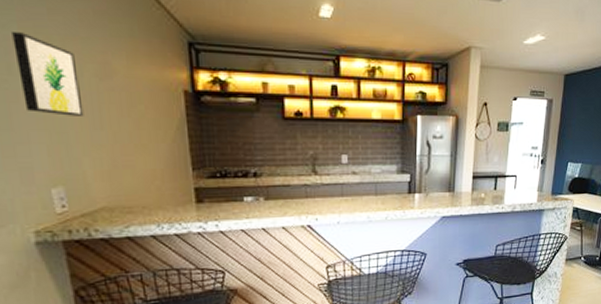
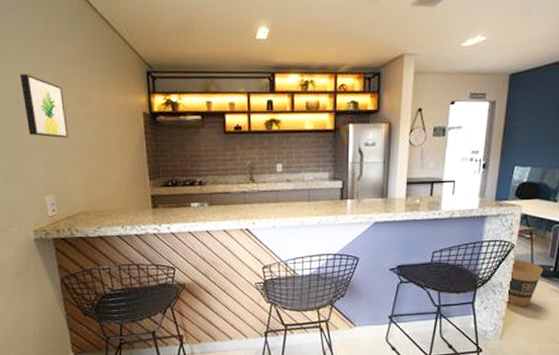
trash can: none [558,250,591,295] -> present [504,259,544,307]

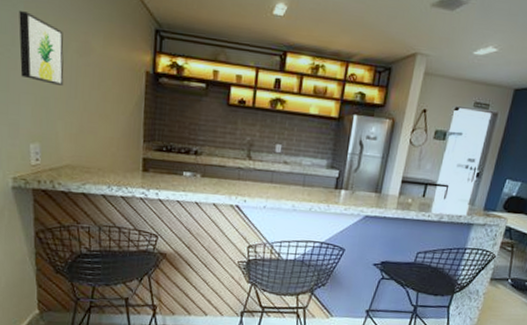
trash can: present [504,259,544,307] -> none [478,269,519,317]

